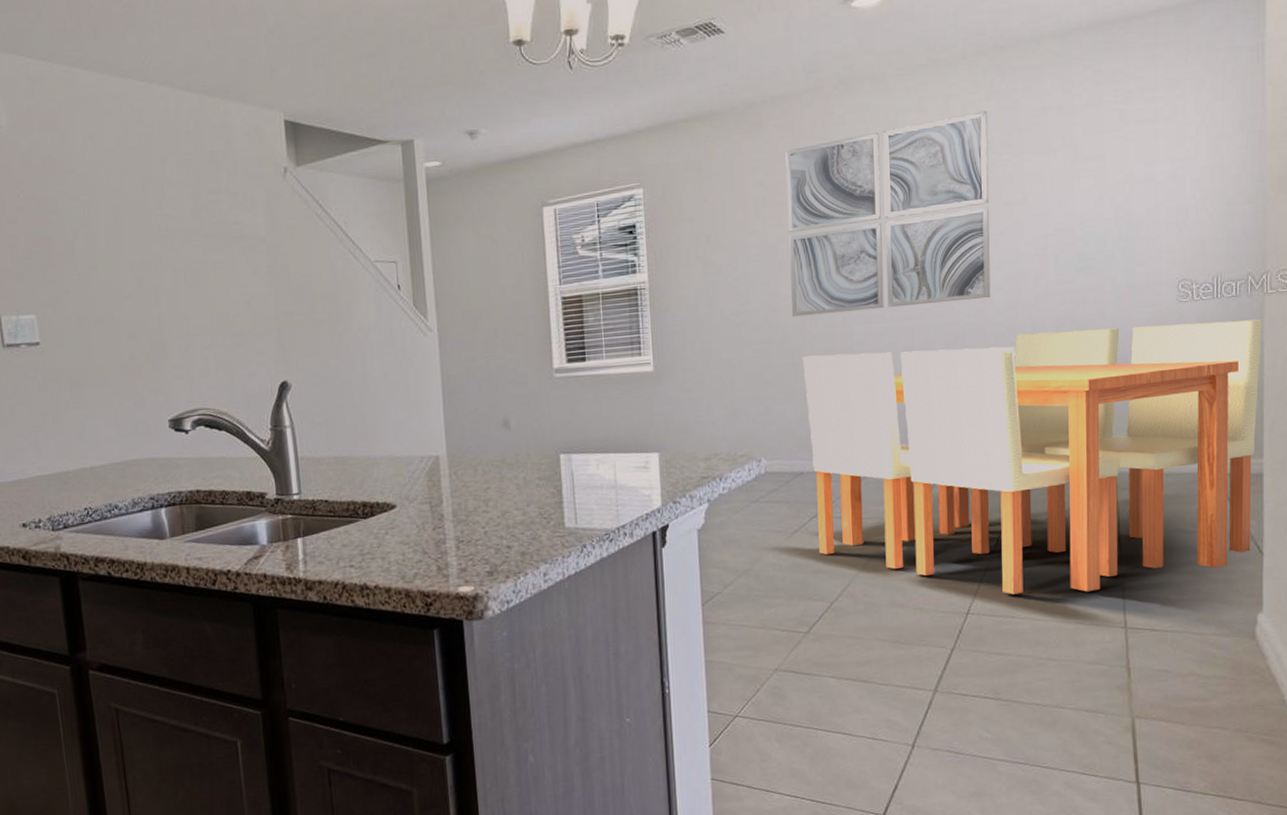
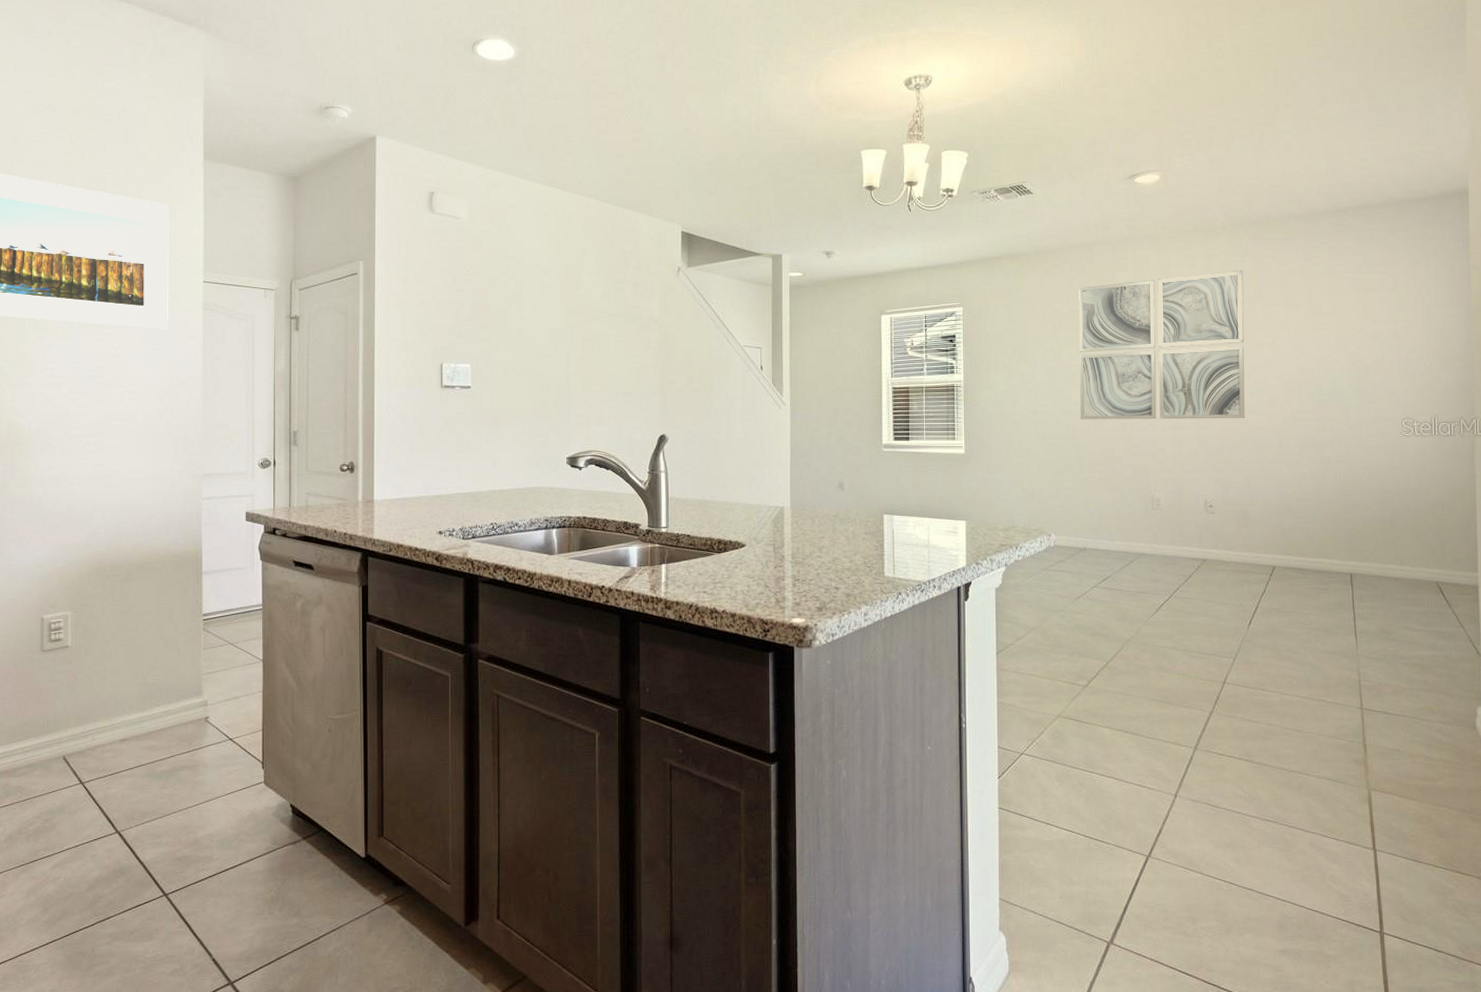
dining set: present [802,319,1262,595] -> none [1088,450,1474,674]

